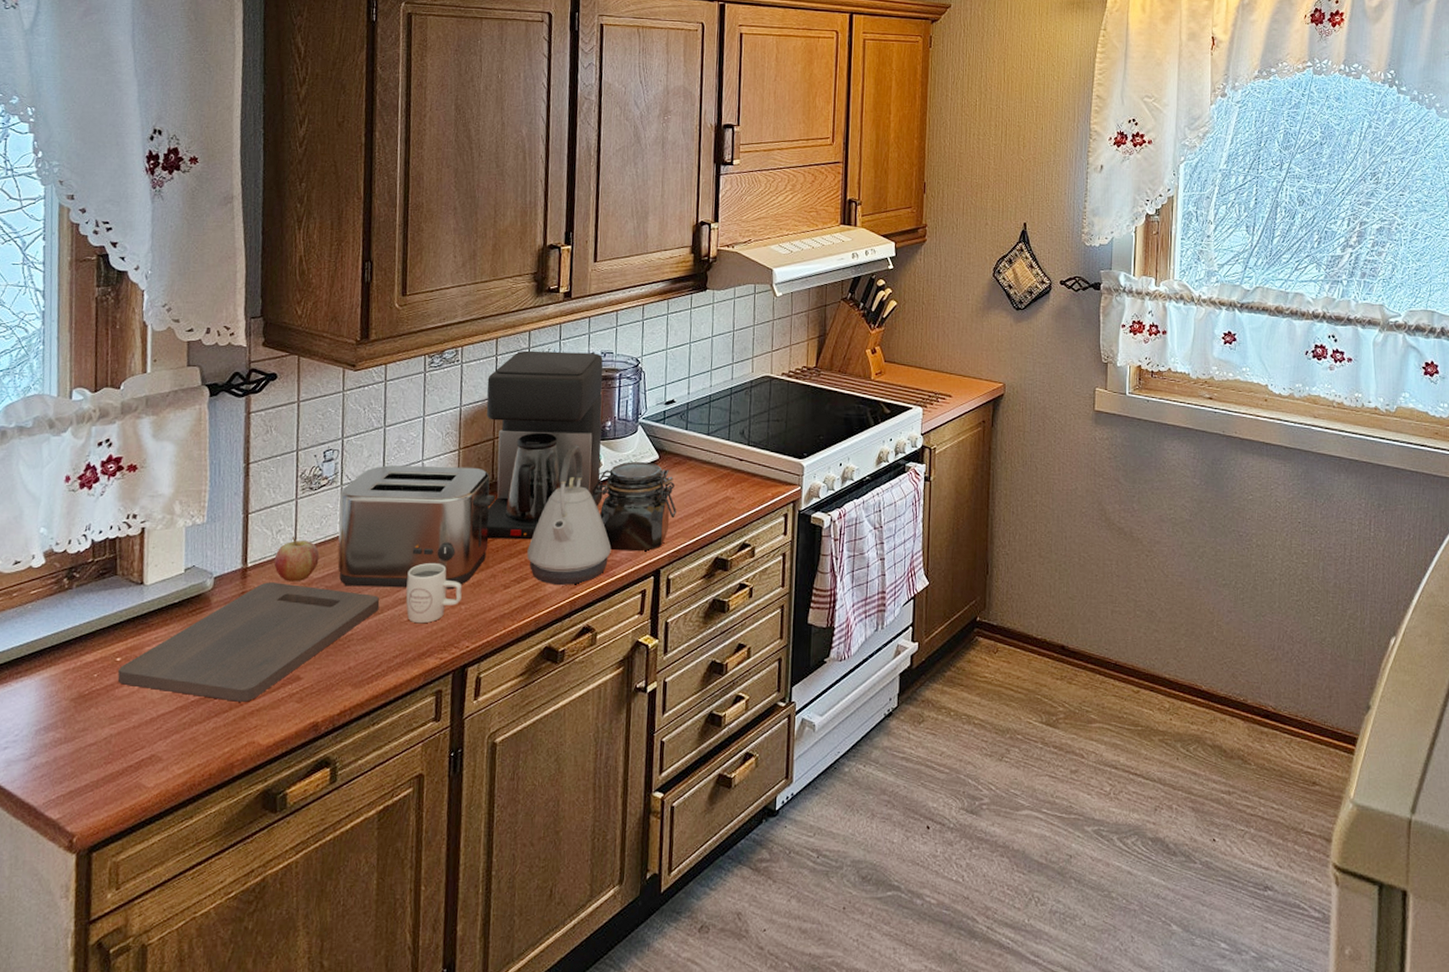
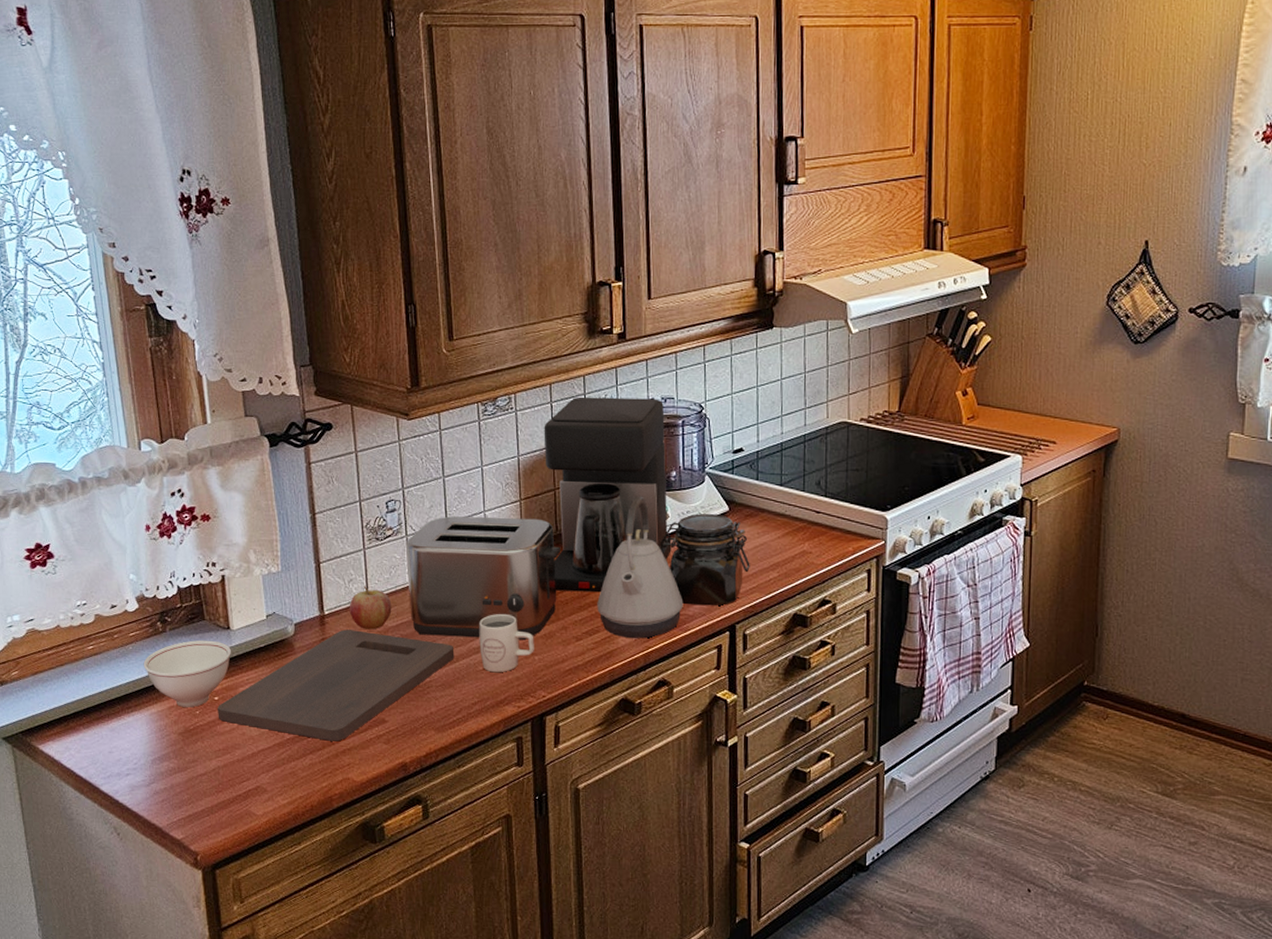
bowl: none [41,596,143,670] -> present [143,640,232,708]

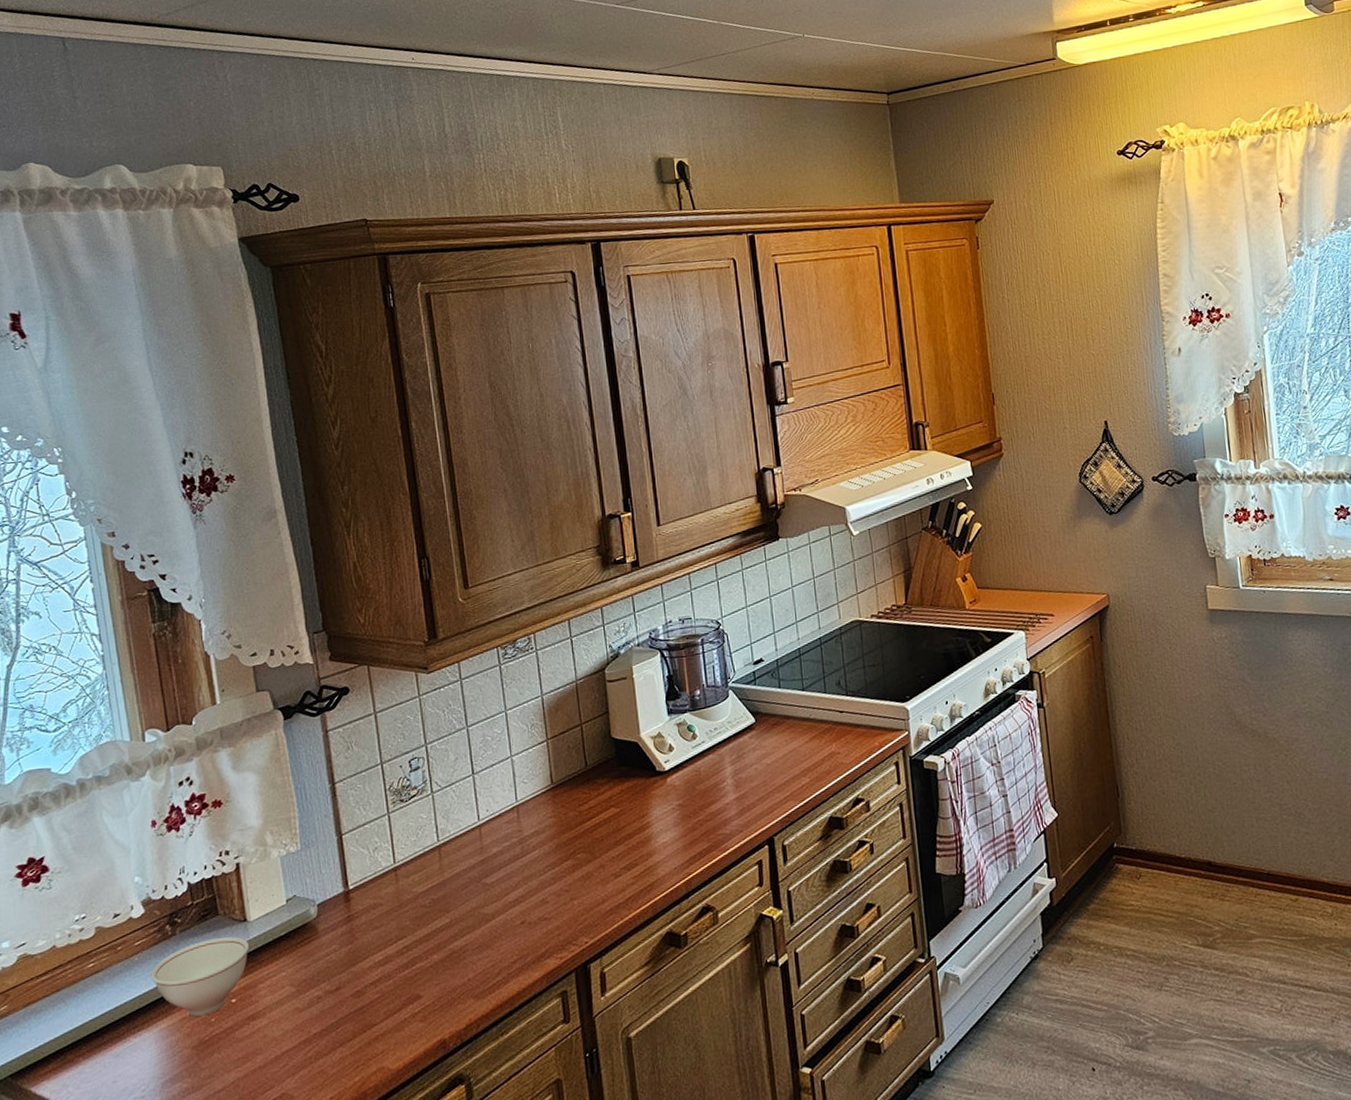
cutting board: present [218,629,455,742] -> none [235,901,490,1029]
fruit: present [349,586,392,630] -> none [375,852,421,899]
toaster: present [405,516,561,640] -> none [431,756,593,896]
mug: present [479,613,534,673] -> none [513,860,573,926]
coffee maker: present [544,396,672,593] -> none [565,621,703,828]
kettle: present [597,496,684,639] -> none [633,719,720,868]
jar: present [660,514,750,606] -> none [691,727,782,824]

